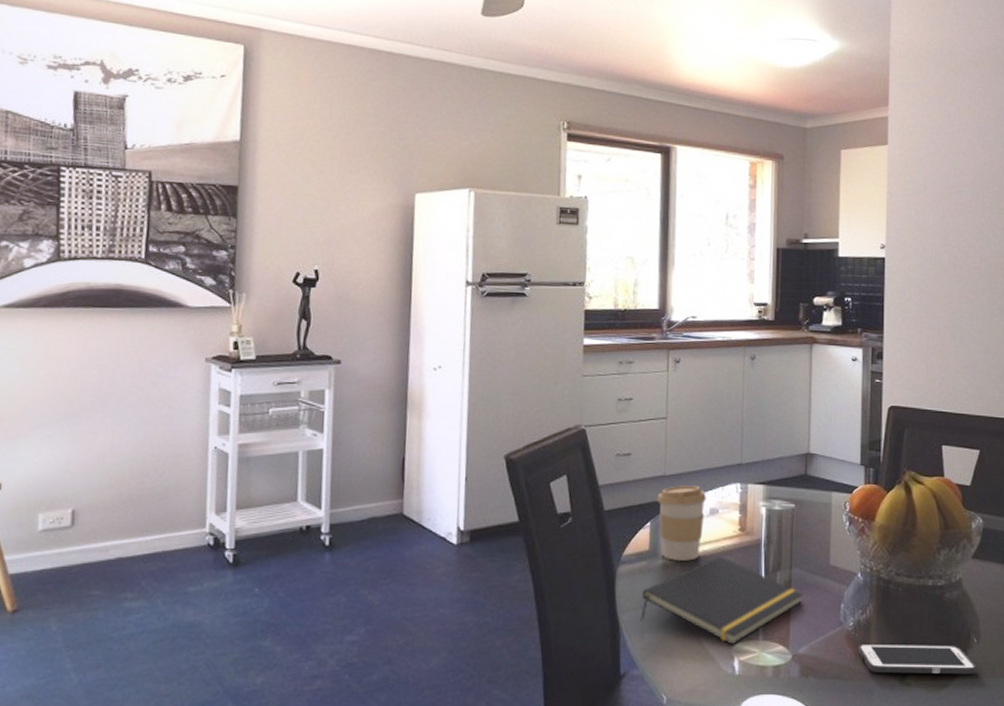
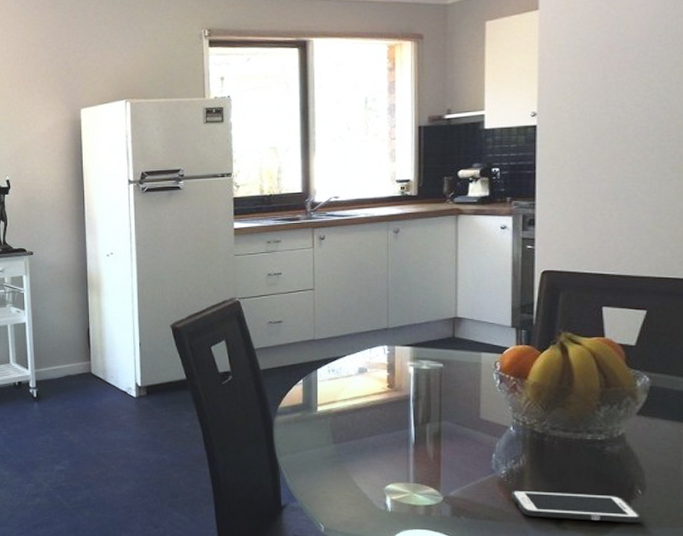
notepad: present [640,556,804,645] -> none [297,409,454,486]
coffee cup: present [656,486,706,561] -> none [308,348,354,413]

